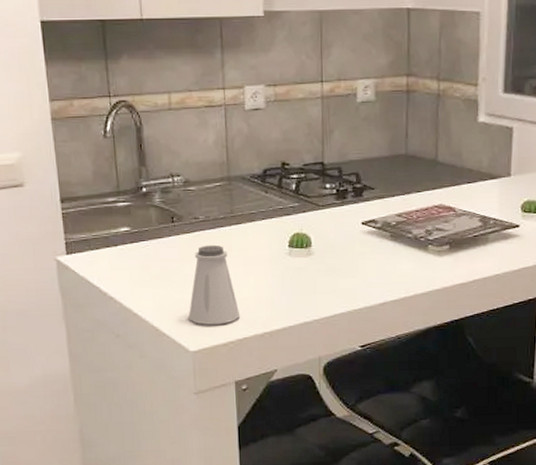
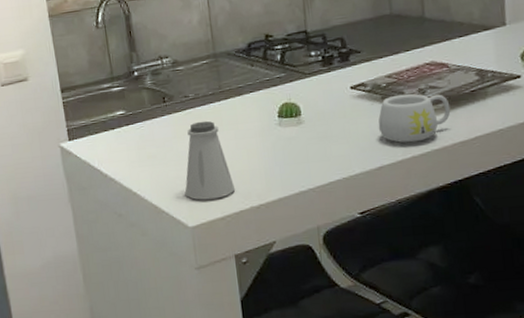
mug: none [385,233,454,281] -> present [378,94,451,143]

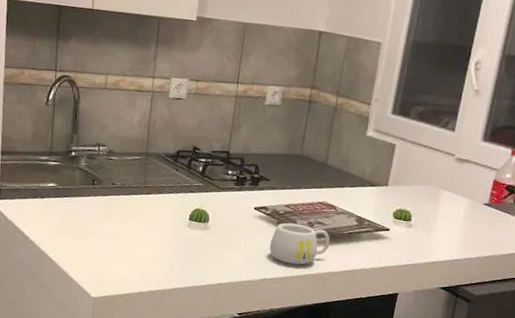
saltshaker: present [185,121,235,200] -> none [94,208,139,278]

